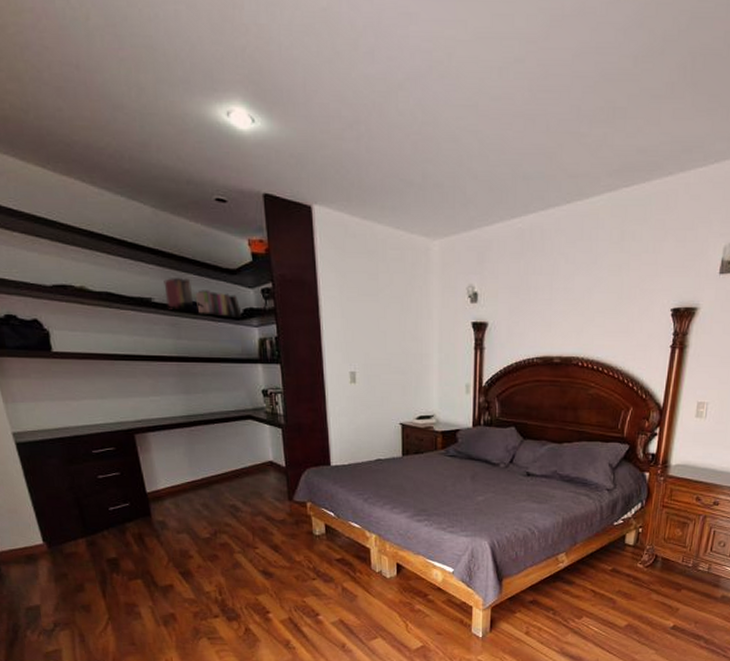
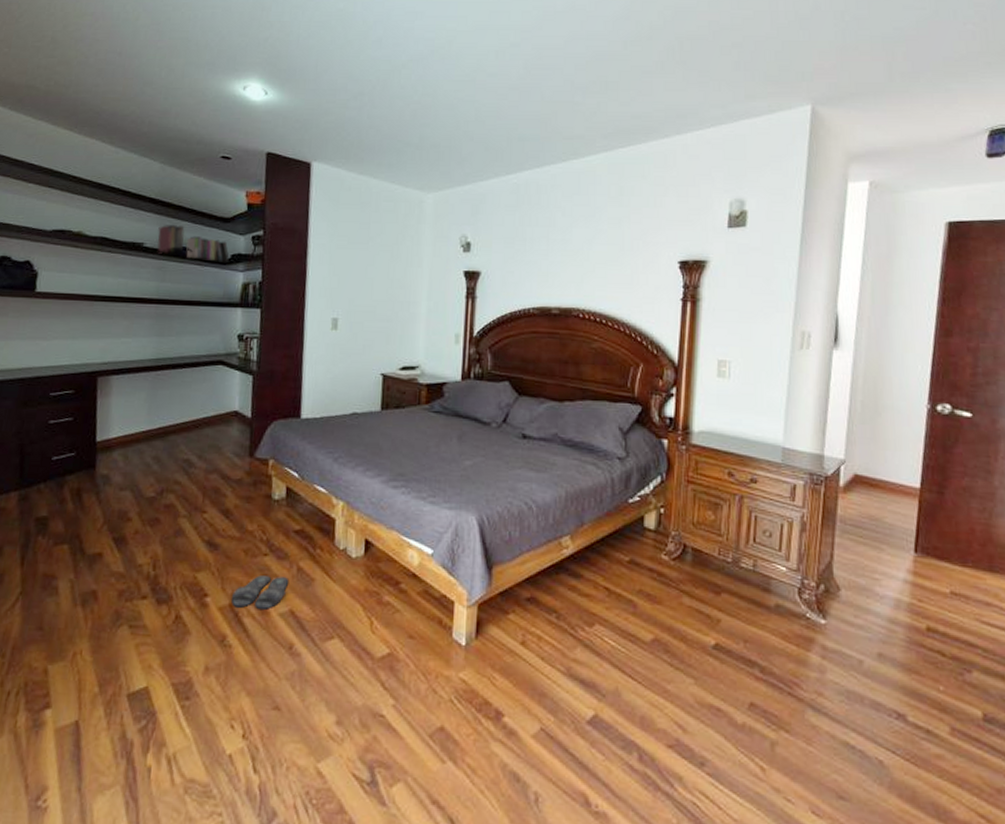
slippers: none [290,595,336,621] -> present [232,575,288,611]

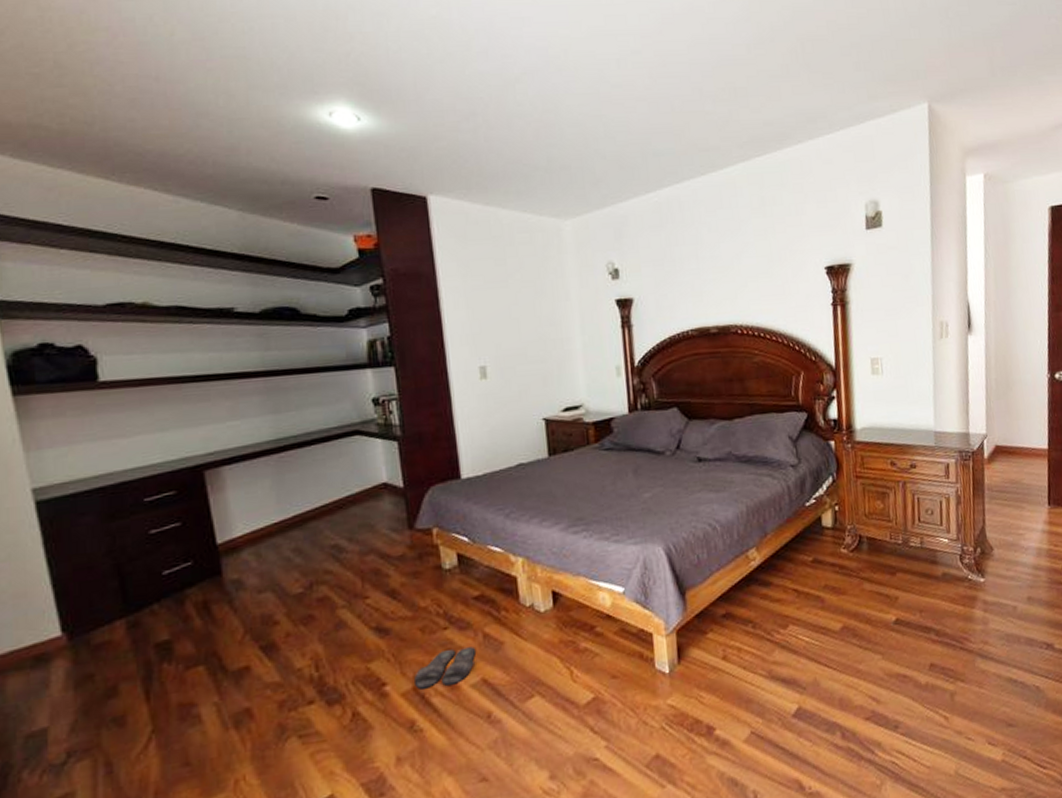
books: present [157,224,185,256] -> none [250,281,288,319]
books: present [186,236,229,262] -> none [290,292,347,321]

